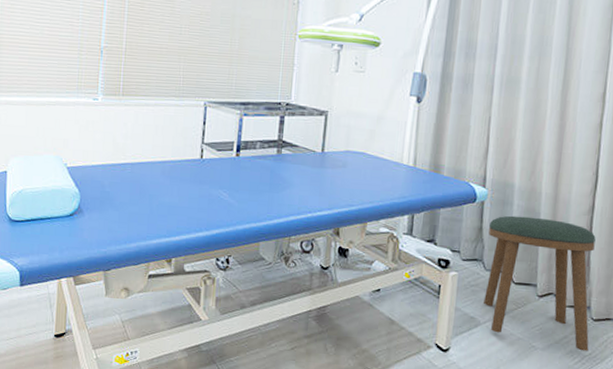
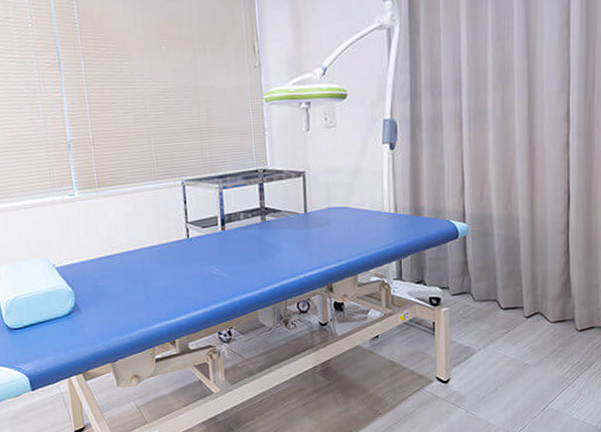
stool: present [484,215,596,351] -> none [473,243,576,361]

